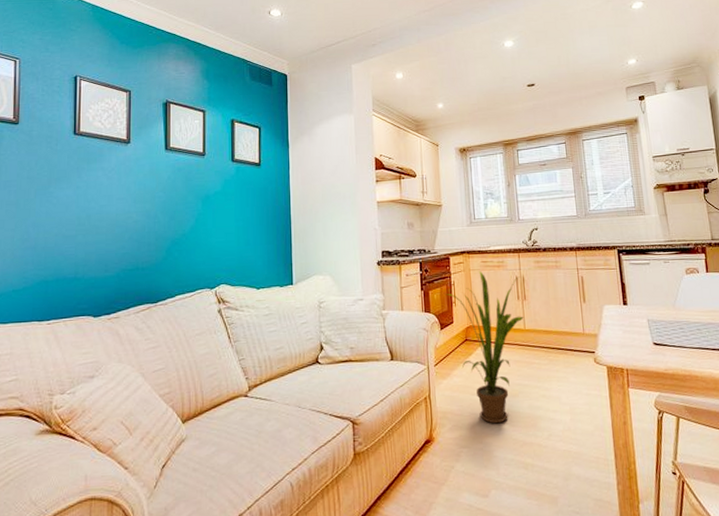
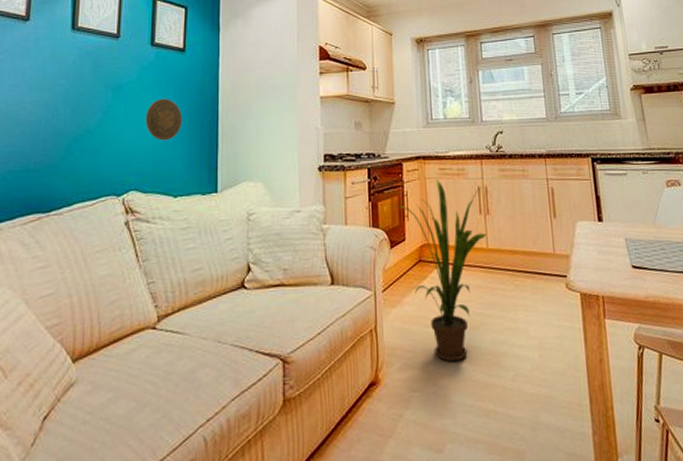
decorative plate: none [230,206,261,242] -> present [145,98,182,141]

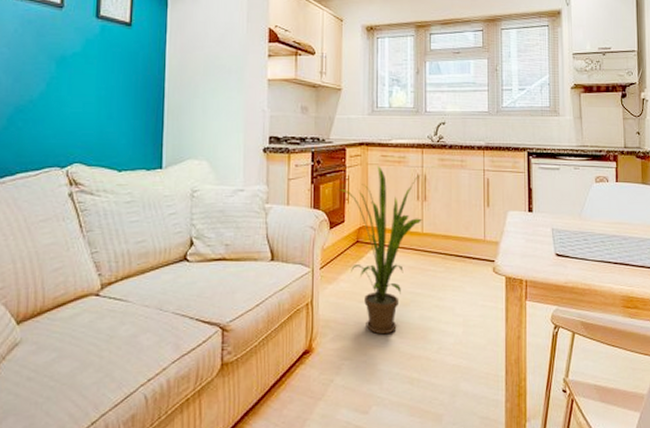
decorative plate: present [145,98,182,141] -> none [89,72,128,116]

